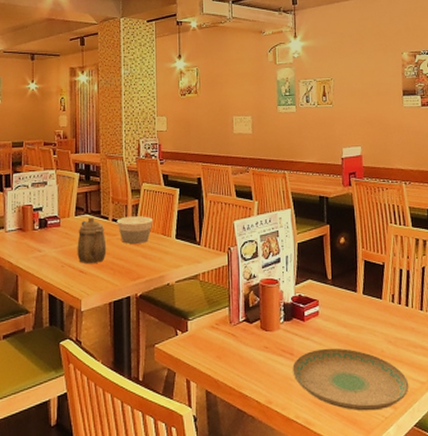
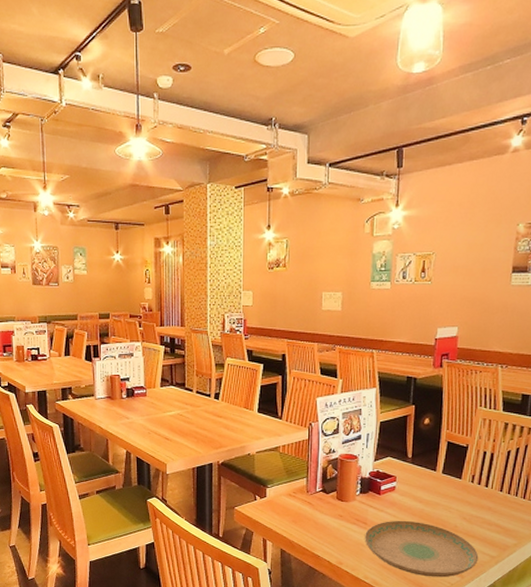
teapot: present [77,216,107,263] -> none [163,388,191,431]
bowl: present [117,216,153,244] -> none [200,389,236,415]

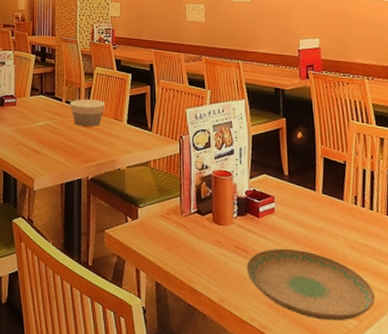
bowl: none [200,389,236,415] -> present [70,99,106,126]

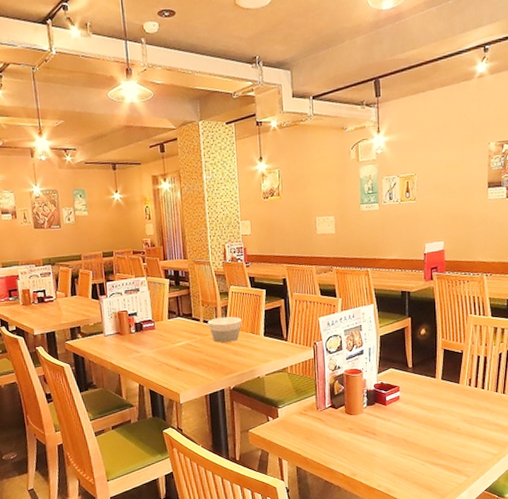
plate: present [246,248,375,321] -> none [375,427,482,480]

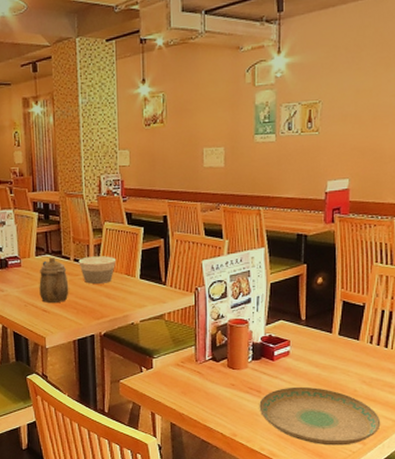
teapot: none [172,319,200,362] -> present [39,256,69,303]
plate: none [375,427,482,480] -> present [259,386,381,446]

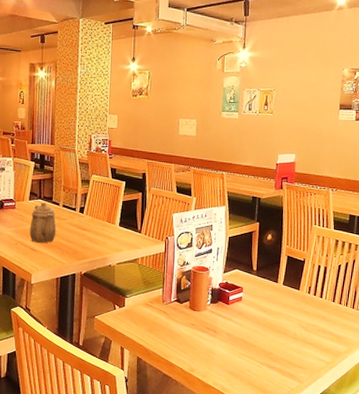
bowl: present [78,256,117,284] -> none [66,204,100,228]
plate: present [259,386,381,446] -> none [214,328,315,383]

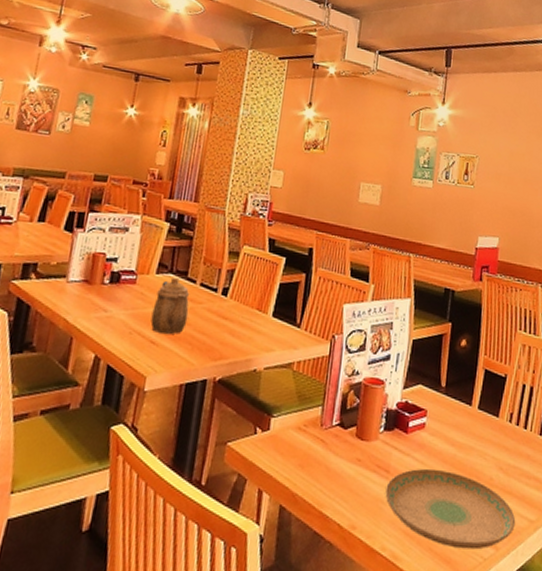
plate: none [214,328,315,383] -> present [385,468,516,550]

